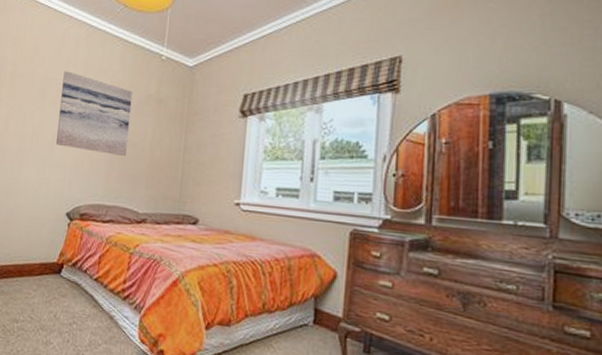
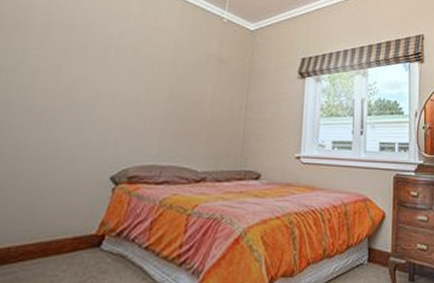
wall art: present [55,71,133,157] -> none [99,25,193,115]

